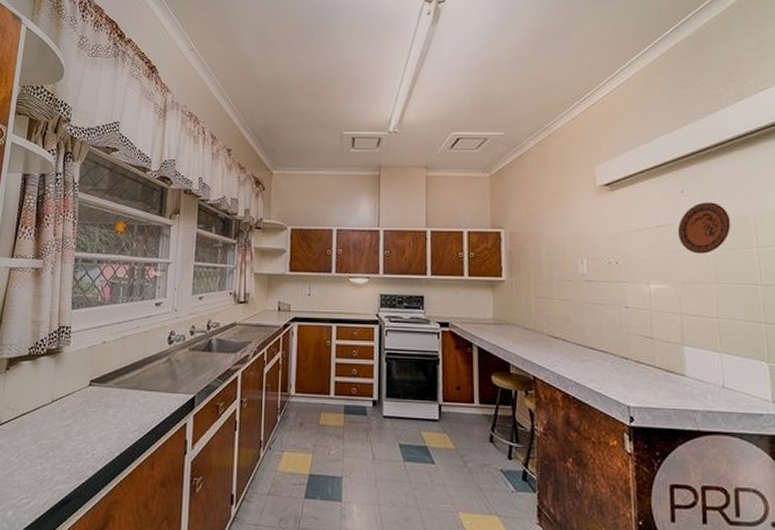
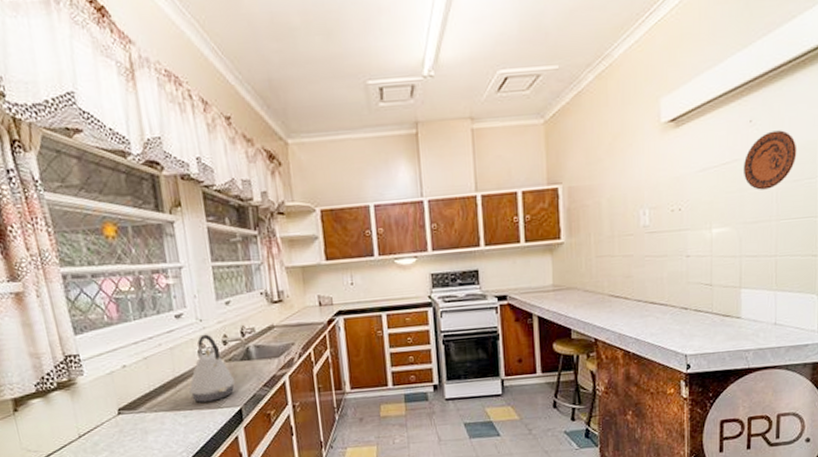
kettle: none [153,323,193,386] -> present [189,334,235,402]

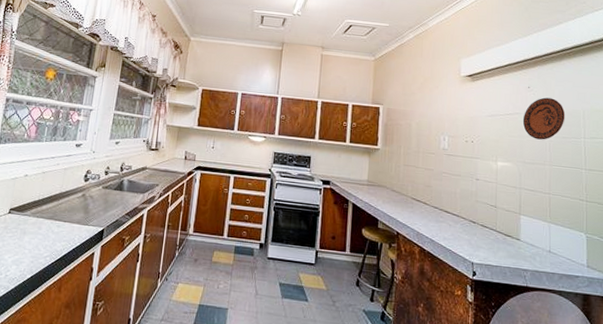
kettle: present [189,334,235,402] -> none [68,163,105,219]

